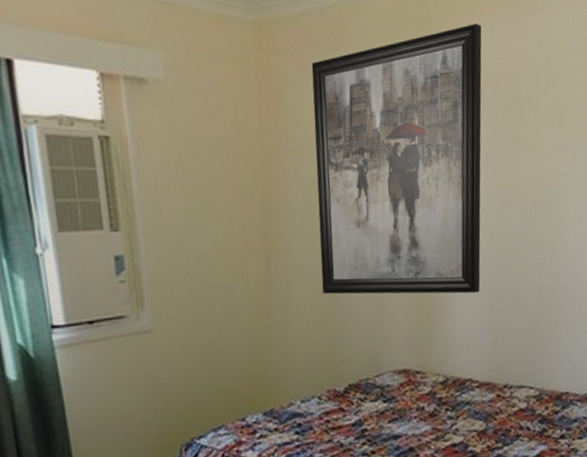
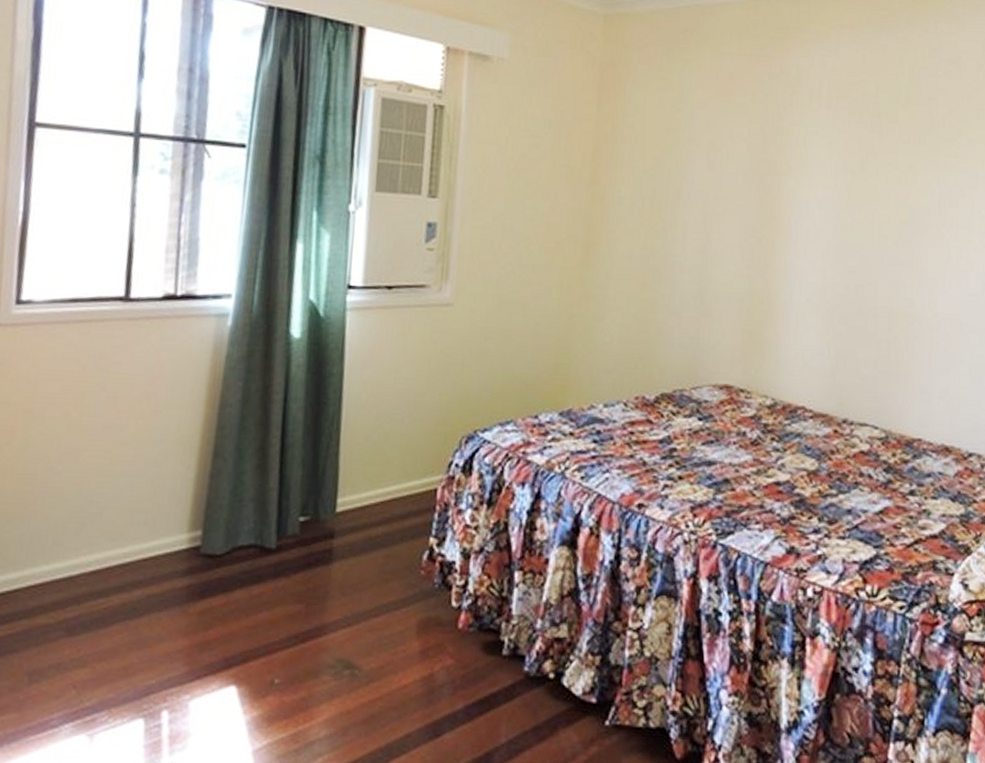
wall art: present [311,24,482,294] -> none [642,36,839,310]

